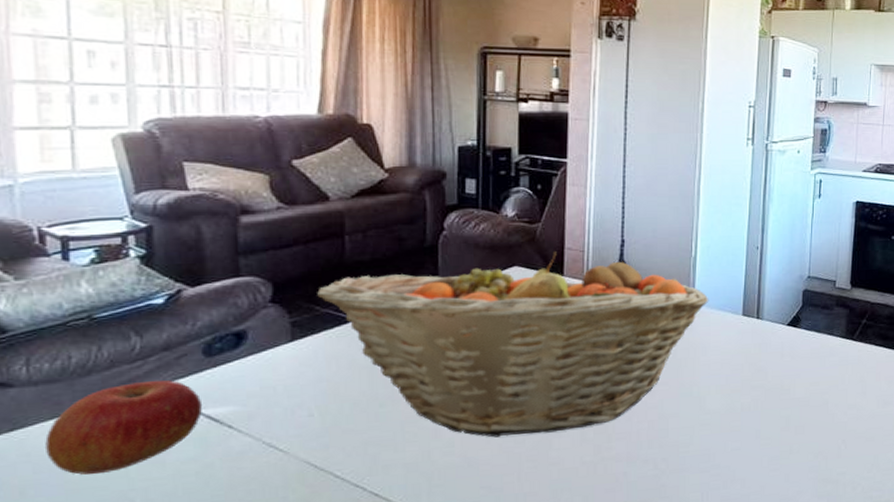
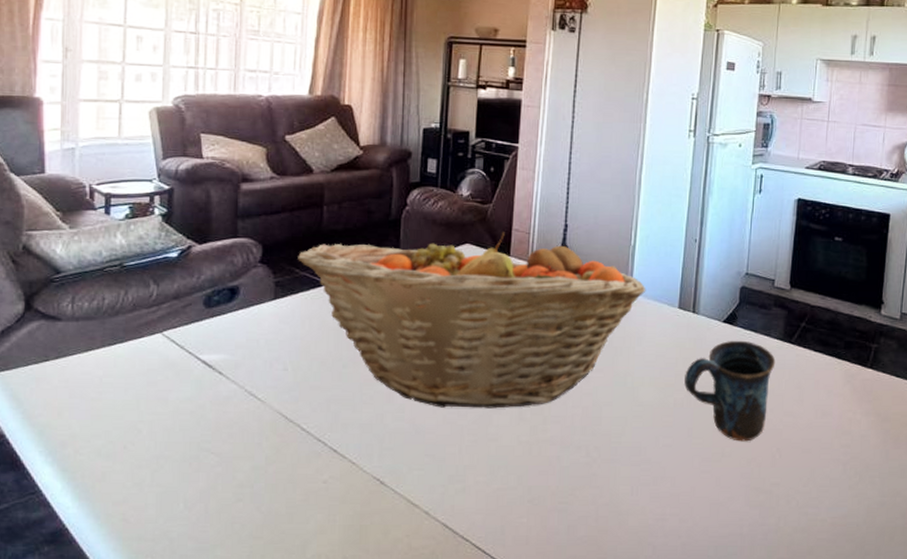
apple: present [45,380,202,475] -> none [80,325,199,403]
mug: none [751,341,839,438] -> present [684,340,776,442]

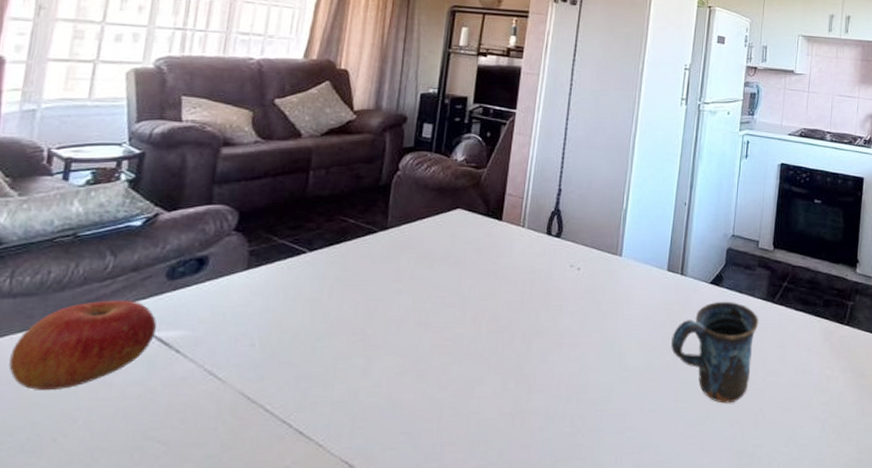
apple: none [80,325,199,403] -> present [9,299,156,390]
fruit basket: present [298,232,646,409] -> none [277,196,637,381]

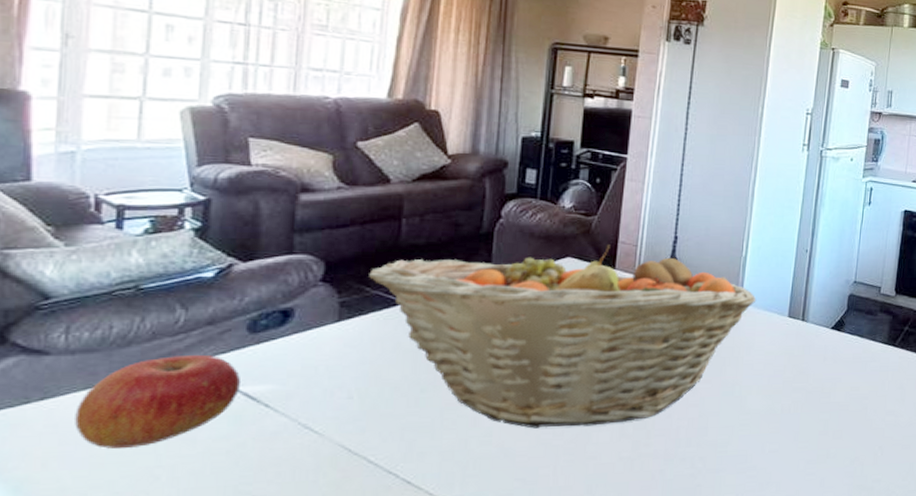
fruit basket: none [277,196,637,381] -> present [369,244,757,429]
mug: present [671,301,759,404] -> none [792,345,880,443]

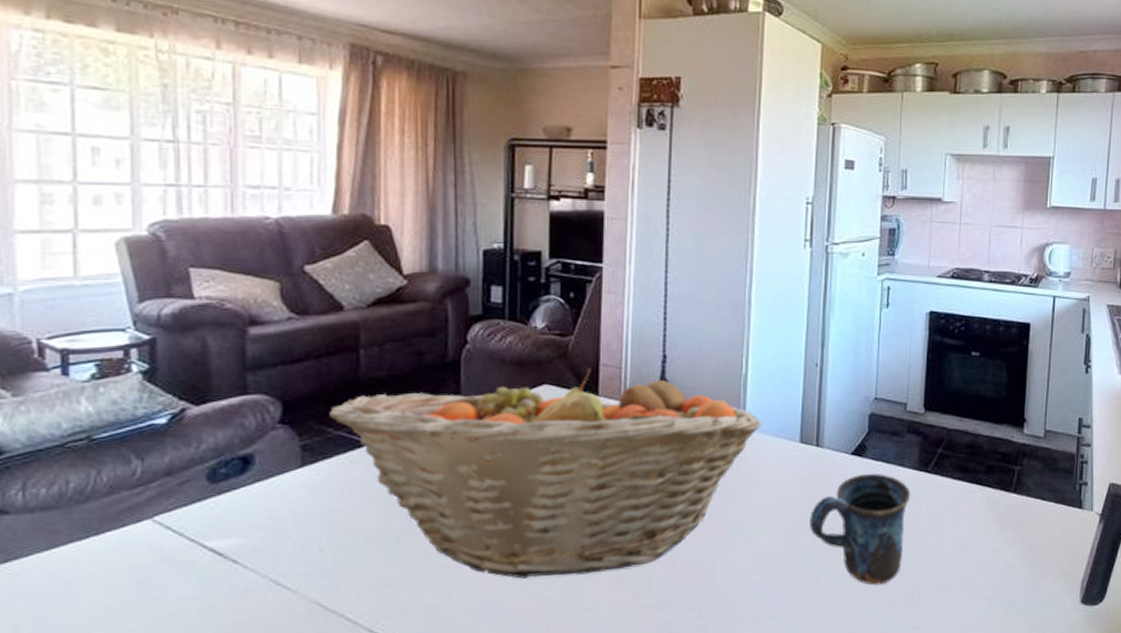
apple: present [75,354,240,449] -> none [40,508,205,612]
mug: none [792,345,880,443] -> present [810,473,911,585]

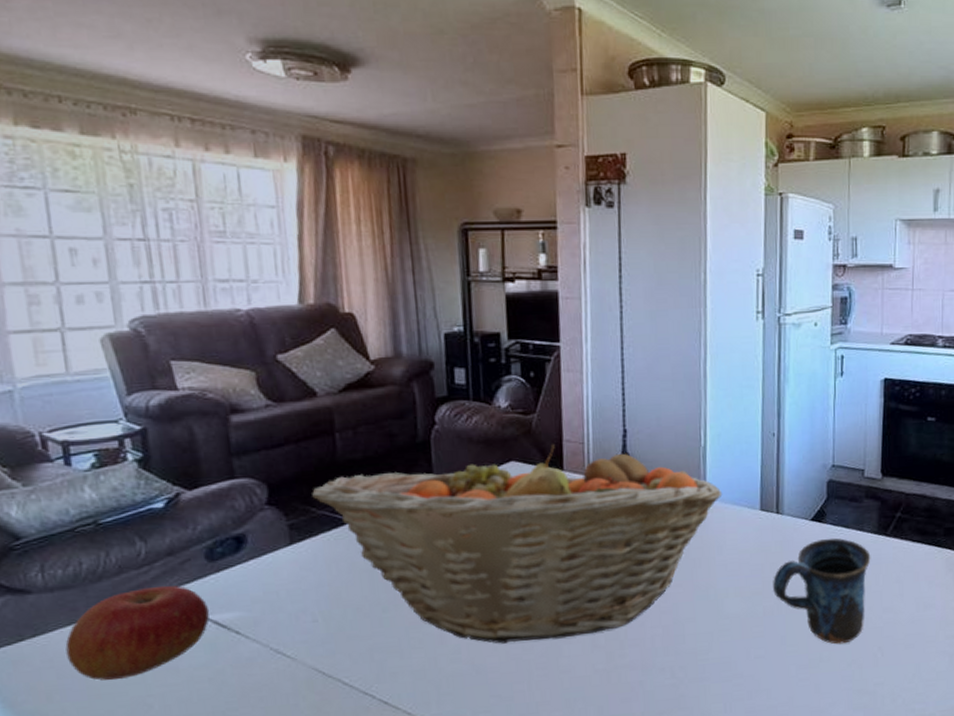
apple: none [40,508,205,612] -> present [65,585,210,681]

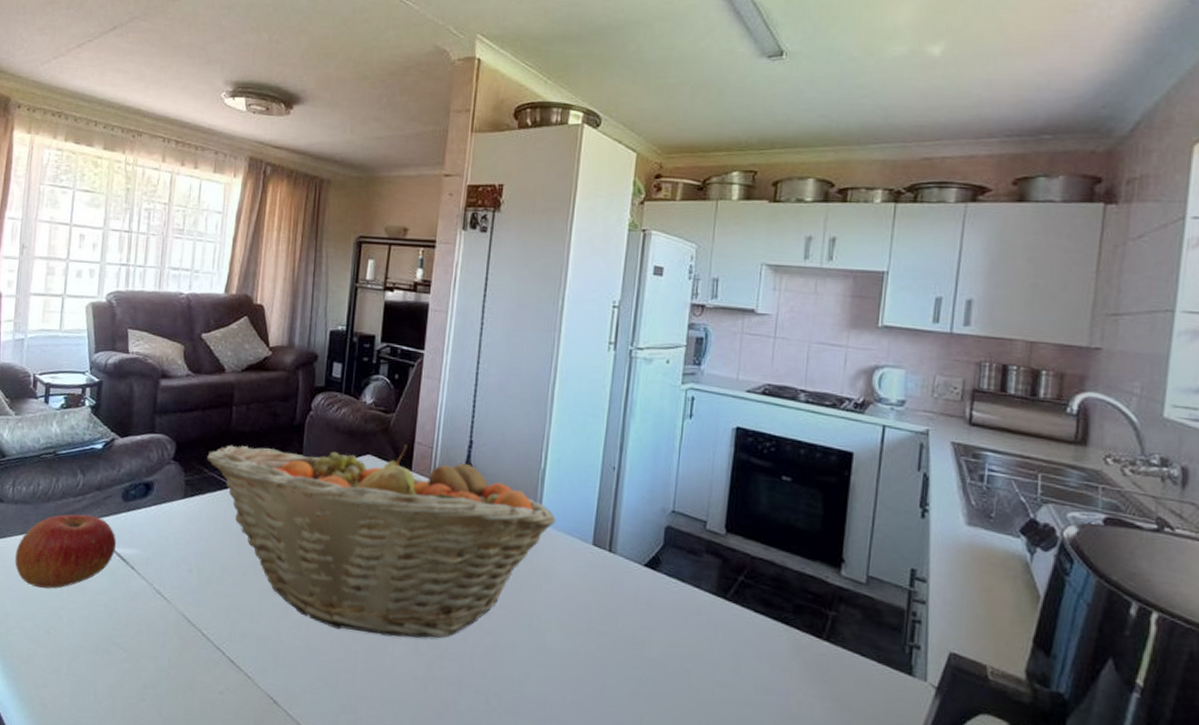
mug: present [773,538,871,645] -> none [597,588,707,712]

